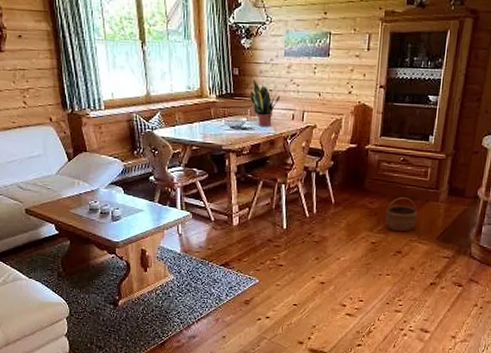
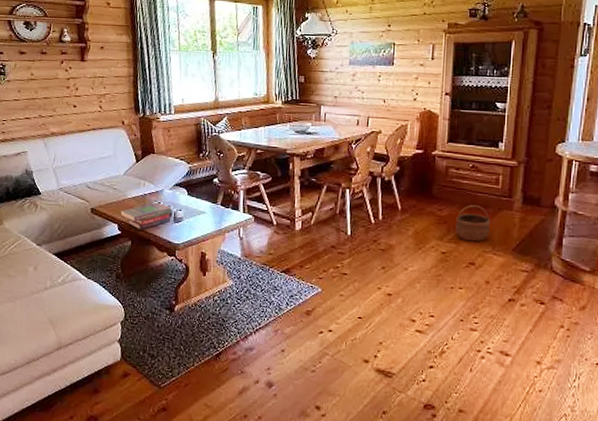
books: none [56,201,109,230] -> present [120,202,172,230]
potted plant: present [250,80,281,127] -> none [315,87,346,132]

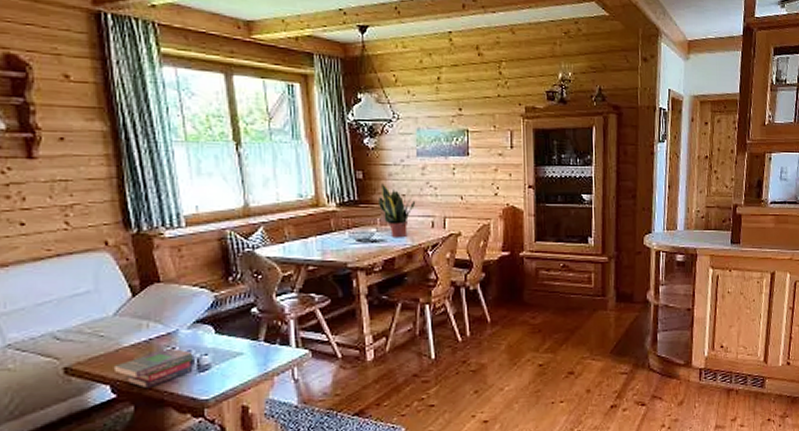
potted plant: none [315,87,346,132] -> present [379,184,416,238]
wicker basket: present [456,205,491,242] -> none [551,308,587,349]

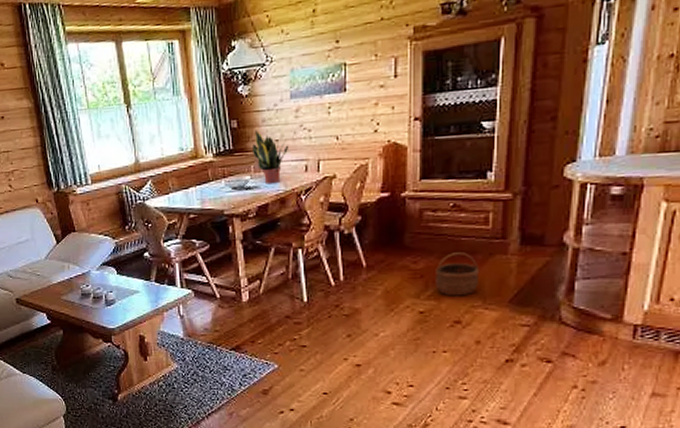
books: present [113,347,193,389] -> none [47,285,102,318]
wicker basket: none [551,308,587,349] -> present [435,252,480,296]

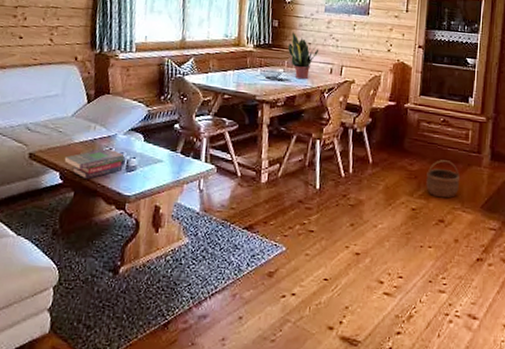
books: none [47,285,102,318] -> present [64,148,125,180]

